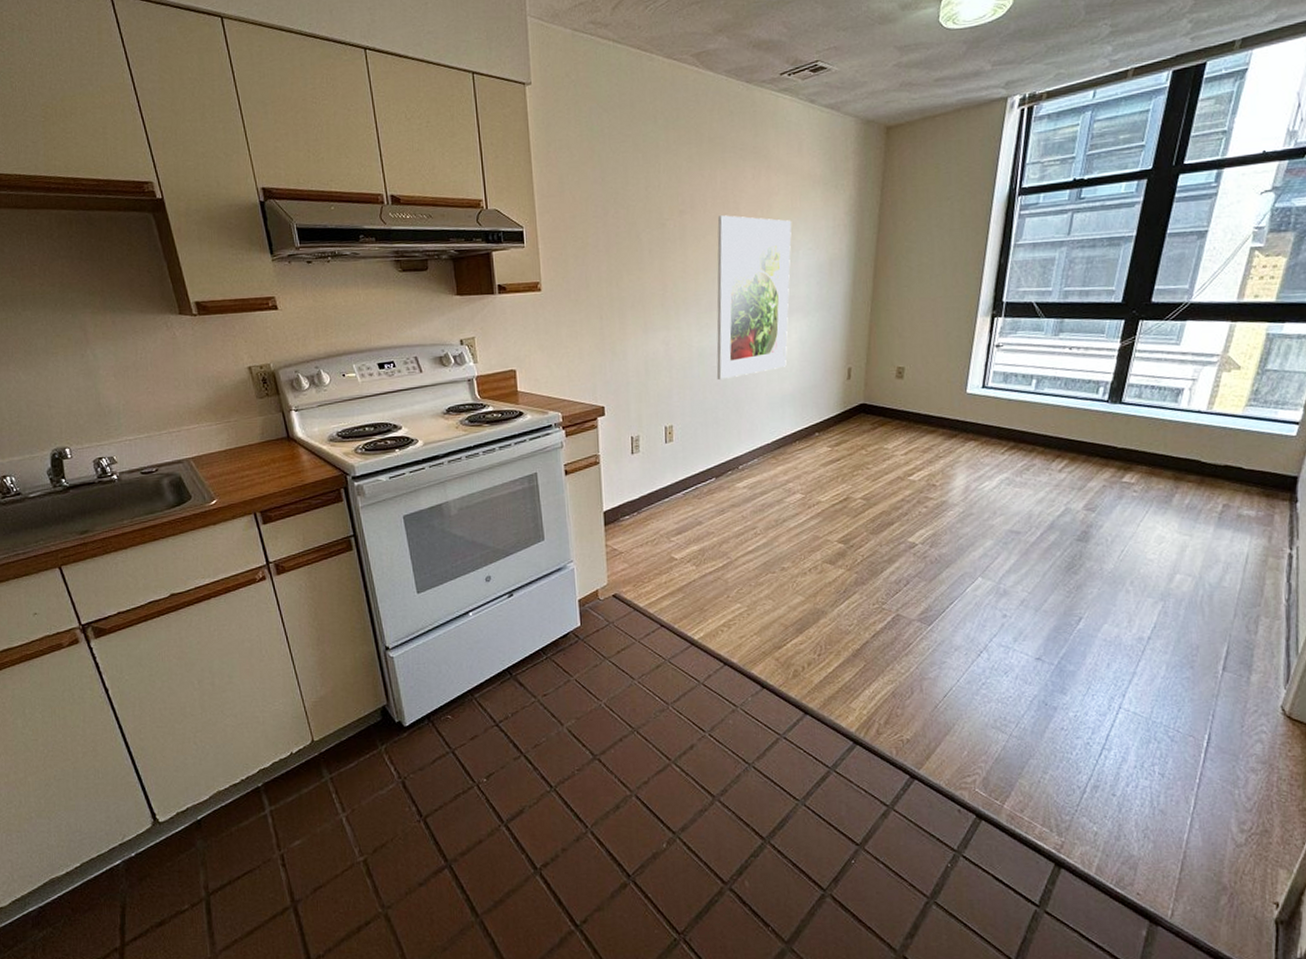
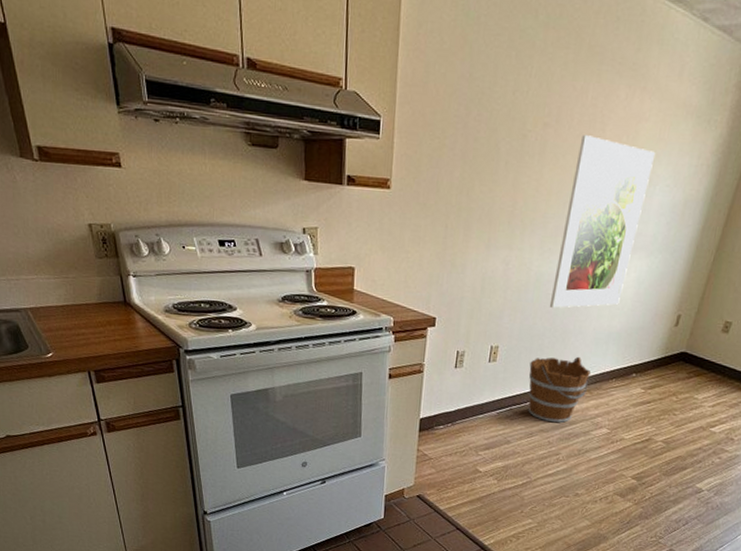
bucket: none [707,424,772,495] -> present [528,356,590,423]

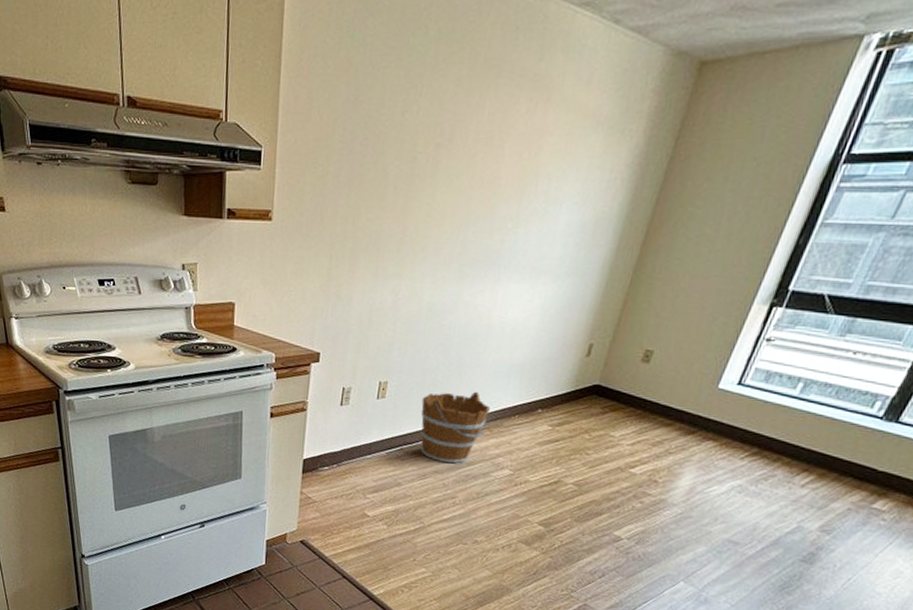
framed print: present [549,135,656,309] -> none [443,154,562,341]

